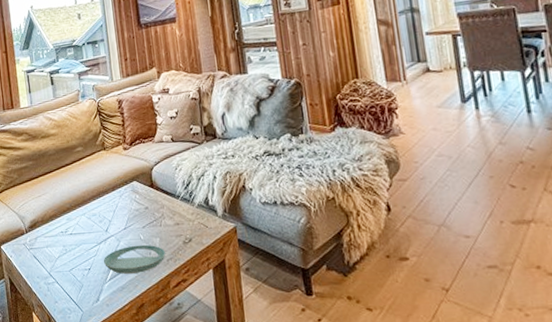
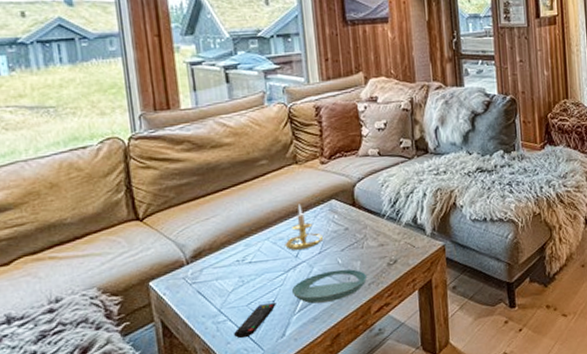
remote control: none [59,271,92,300] -> present [233,303,276,339]
candle holder: none [97,185,127,225] -> present [285,204,323,250]

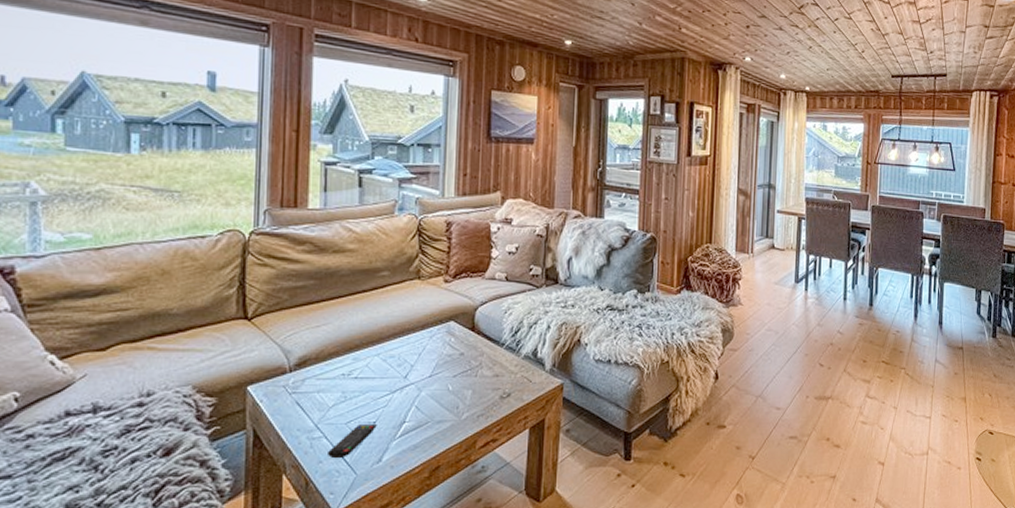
candle holder: present [285,204,323,250] -> none [395,322,436,370]
saucer: present [291,269,367,304] -> none [395,396,476,430]

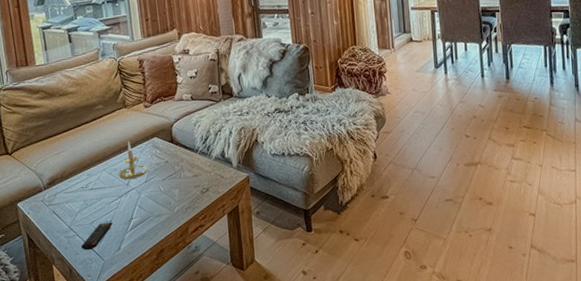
candle holder: none [395,322,436,370] -> present [118,141,148,179]

